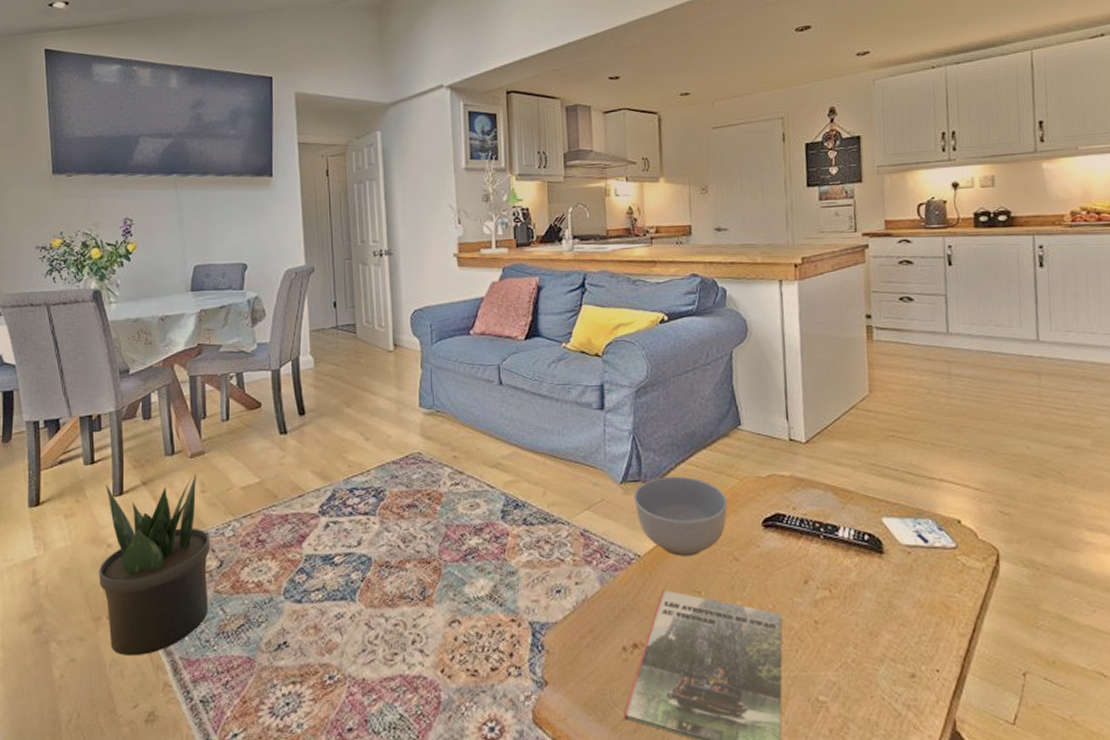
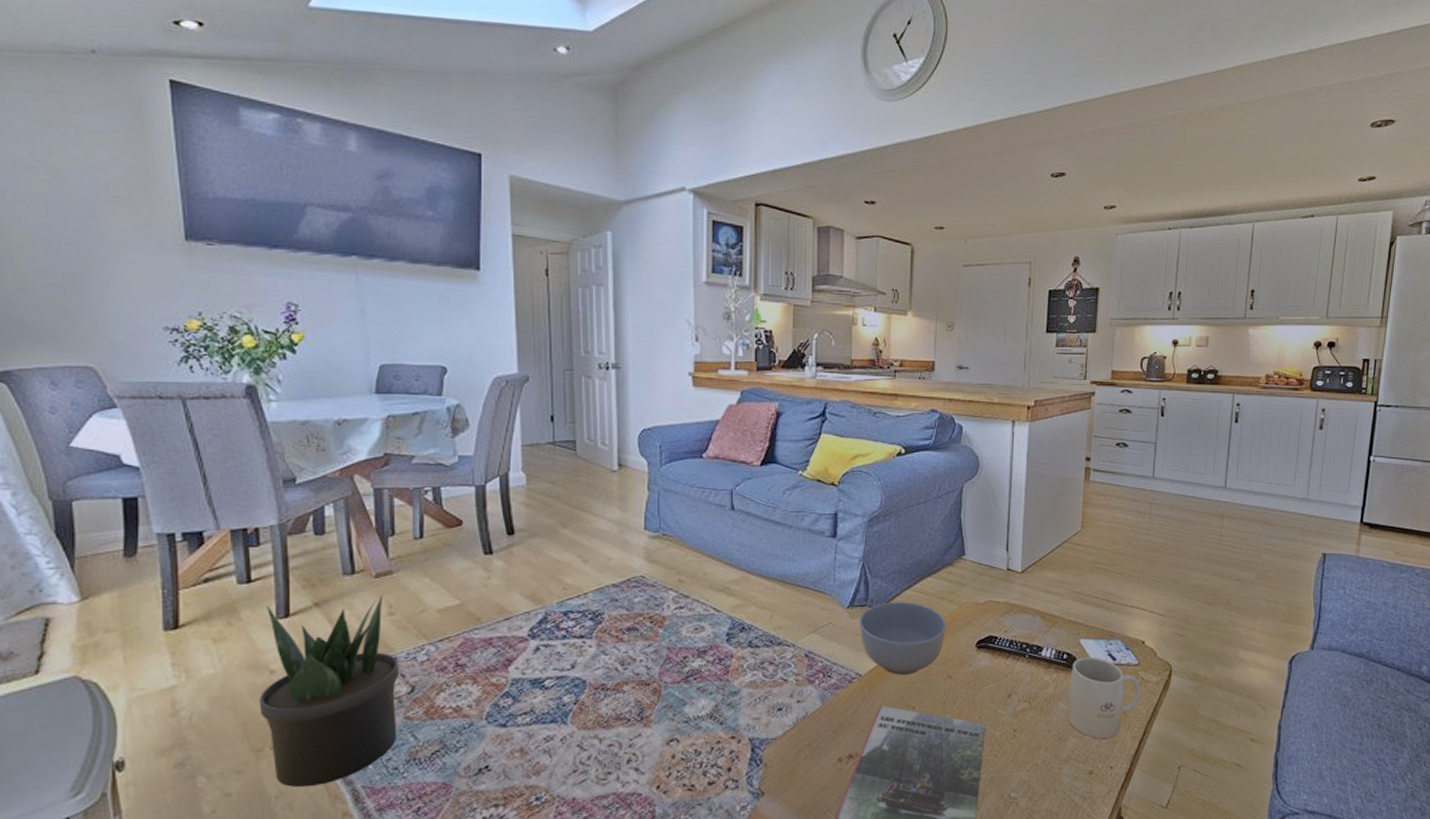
mug: none [874,537,964,636] -> present [1068,656,1141,739]

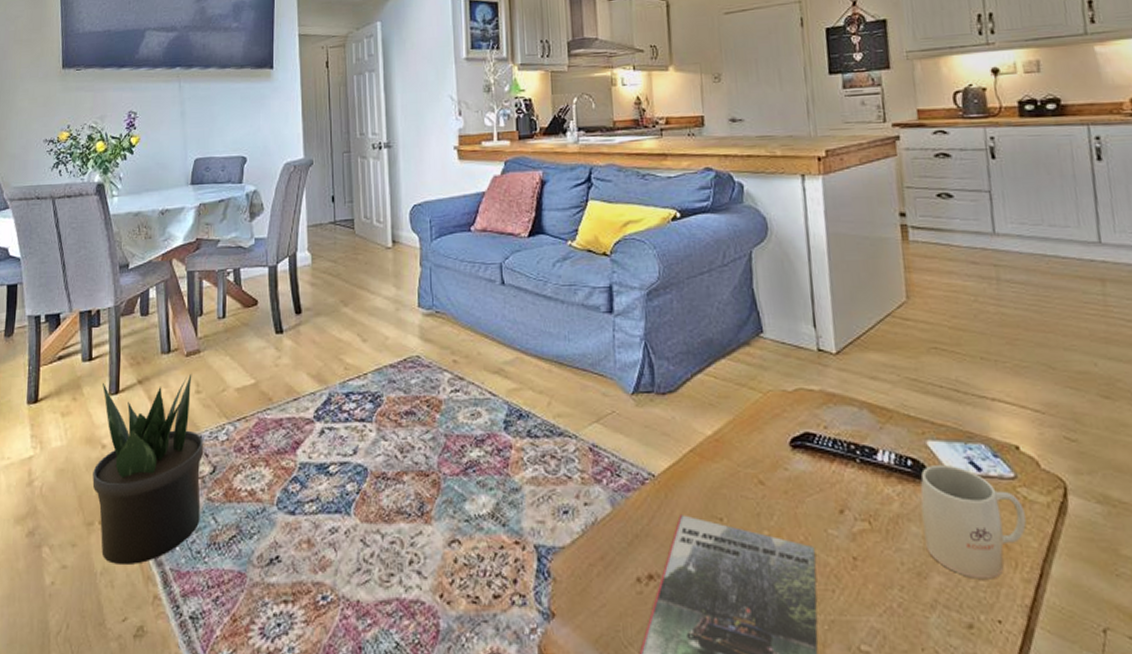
bowl: present [859,601,947,675] -> none [646,388,751,477]

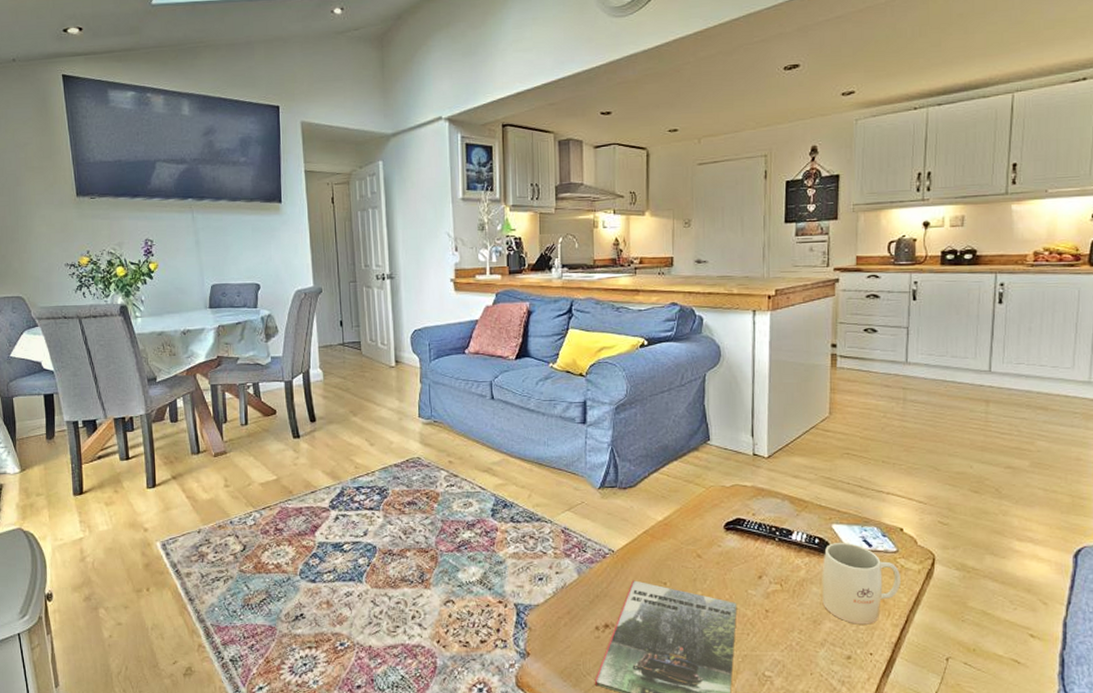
planter: present [92,373,204,564] -> none [138,471,235,621]

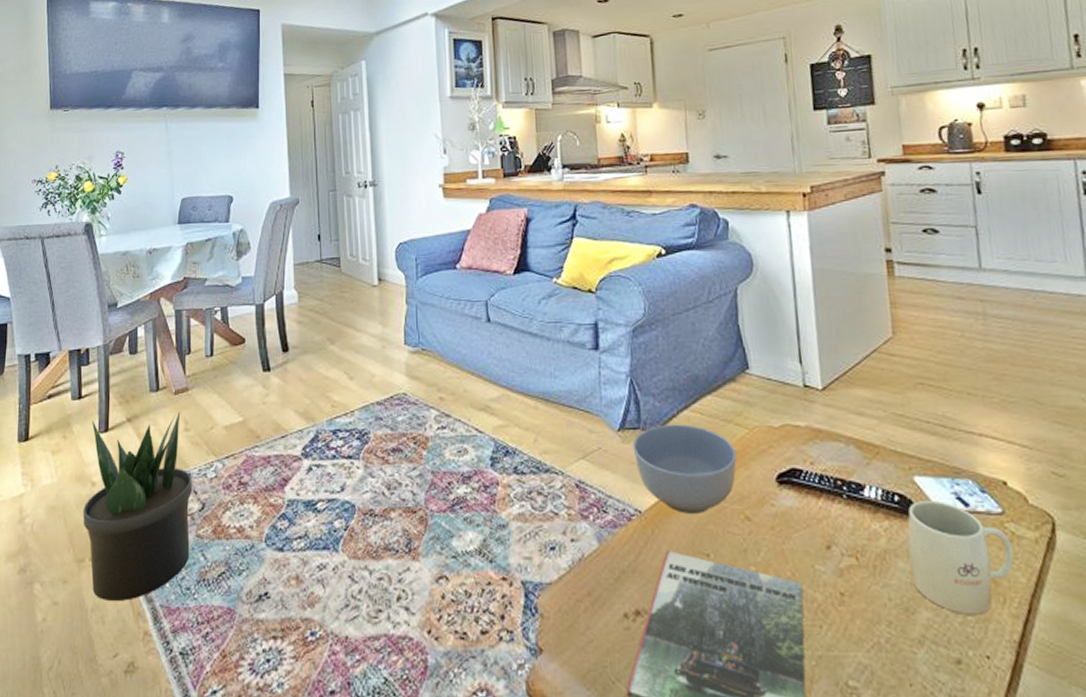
planter: none [138,471,235,621] -> present [83,411,193,601]
bowl: none [610,484,694,552] -> present [632,424,737,513]

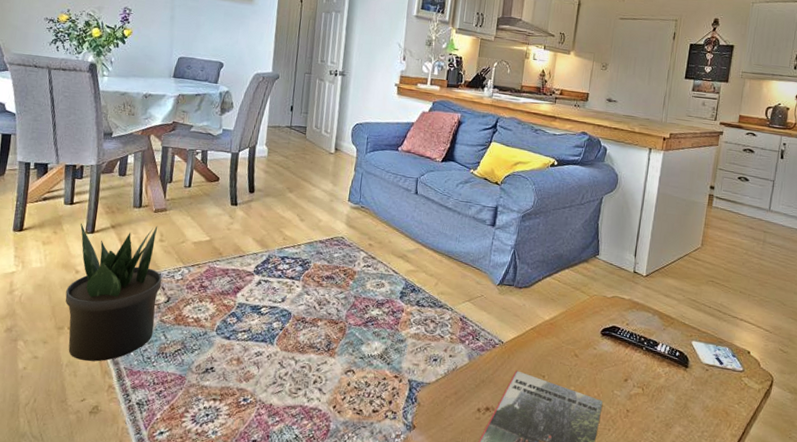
bowl: present [632,424,737,513] -> none [506,285,578,348]
mug: present [906,499,1015,615] -> none [675,357,743,433]

